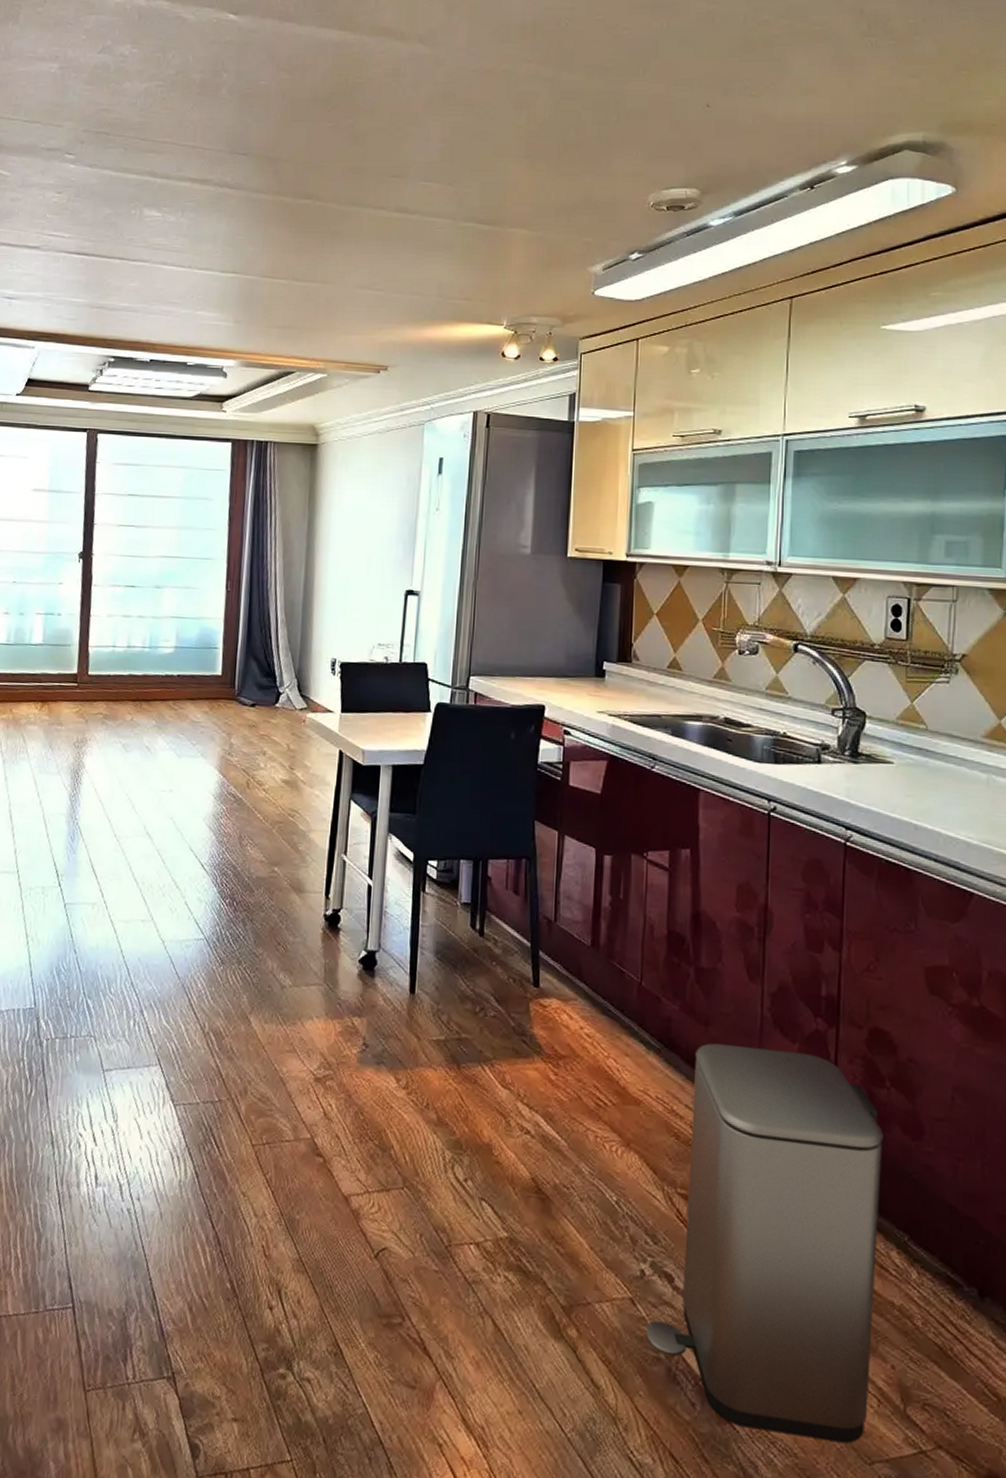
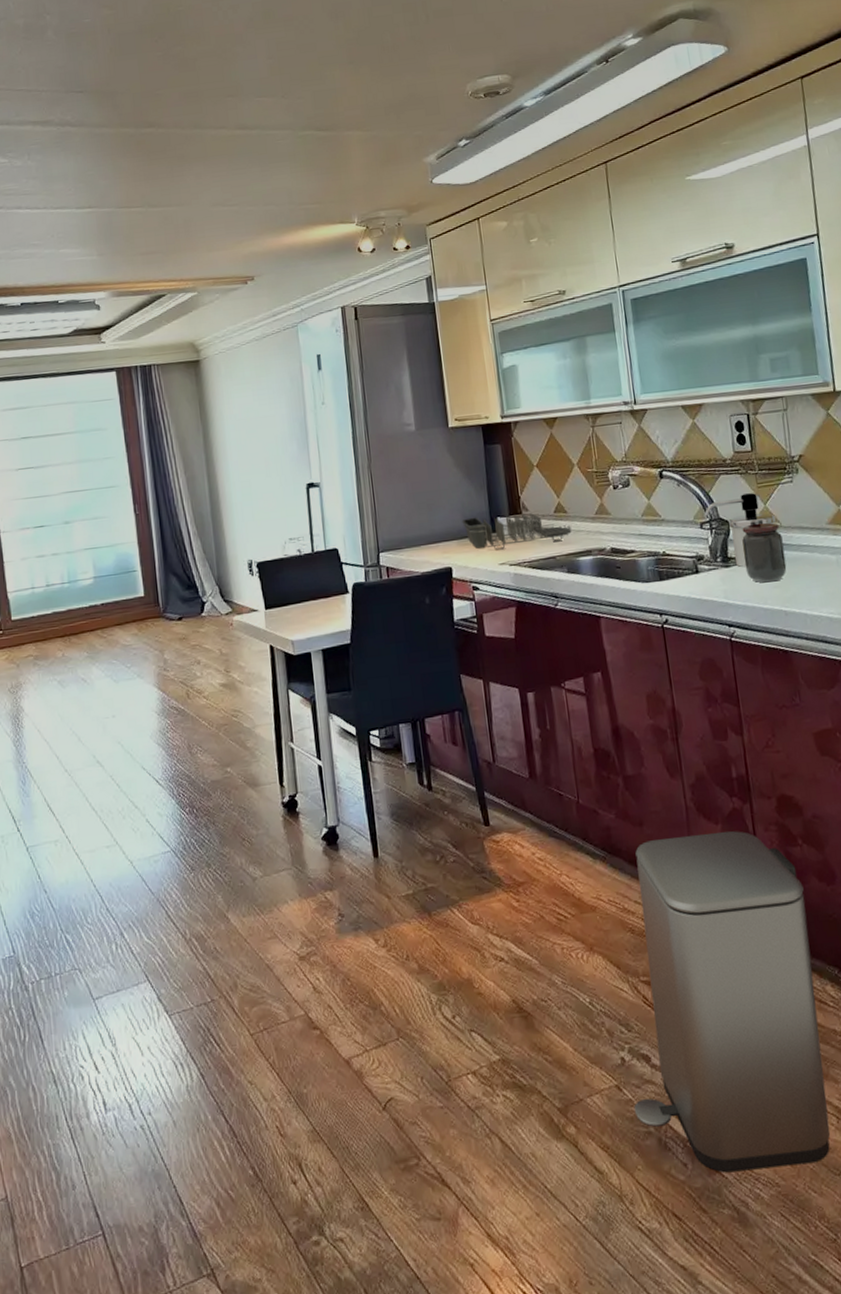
dish rack: none [564,656,684,699] -> present [462,513,572,551]
soap dispenser: none [838,686,921,768] -> present [704,493,776,568]
jar: none [876,721,926,790] -> present [742,522,787,583]

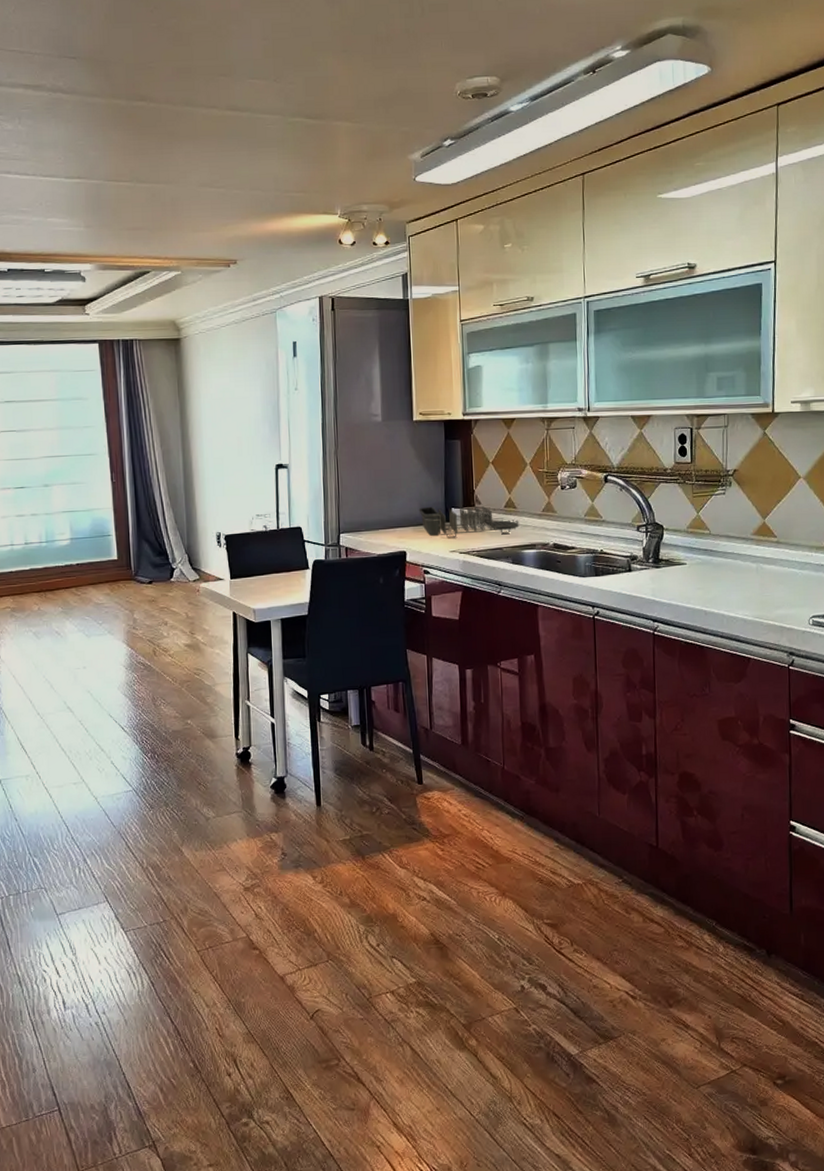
pedal bin: present [633,831,831,1173] -> none [528,800,694,1083]
soap dispenser: present [704,493,776,568] -> none [641,502,706,569]
jar: present [742,522,787,583] -> none [673,529,711,584]

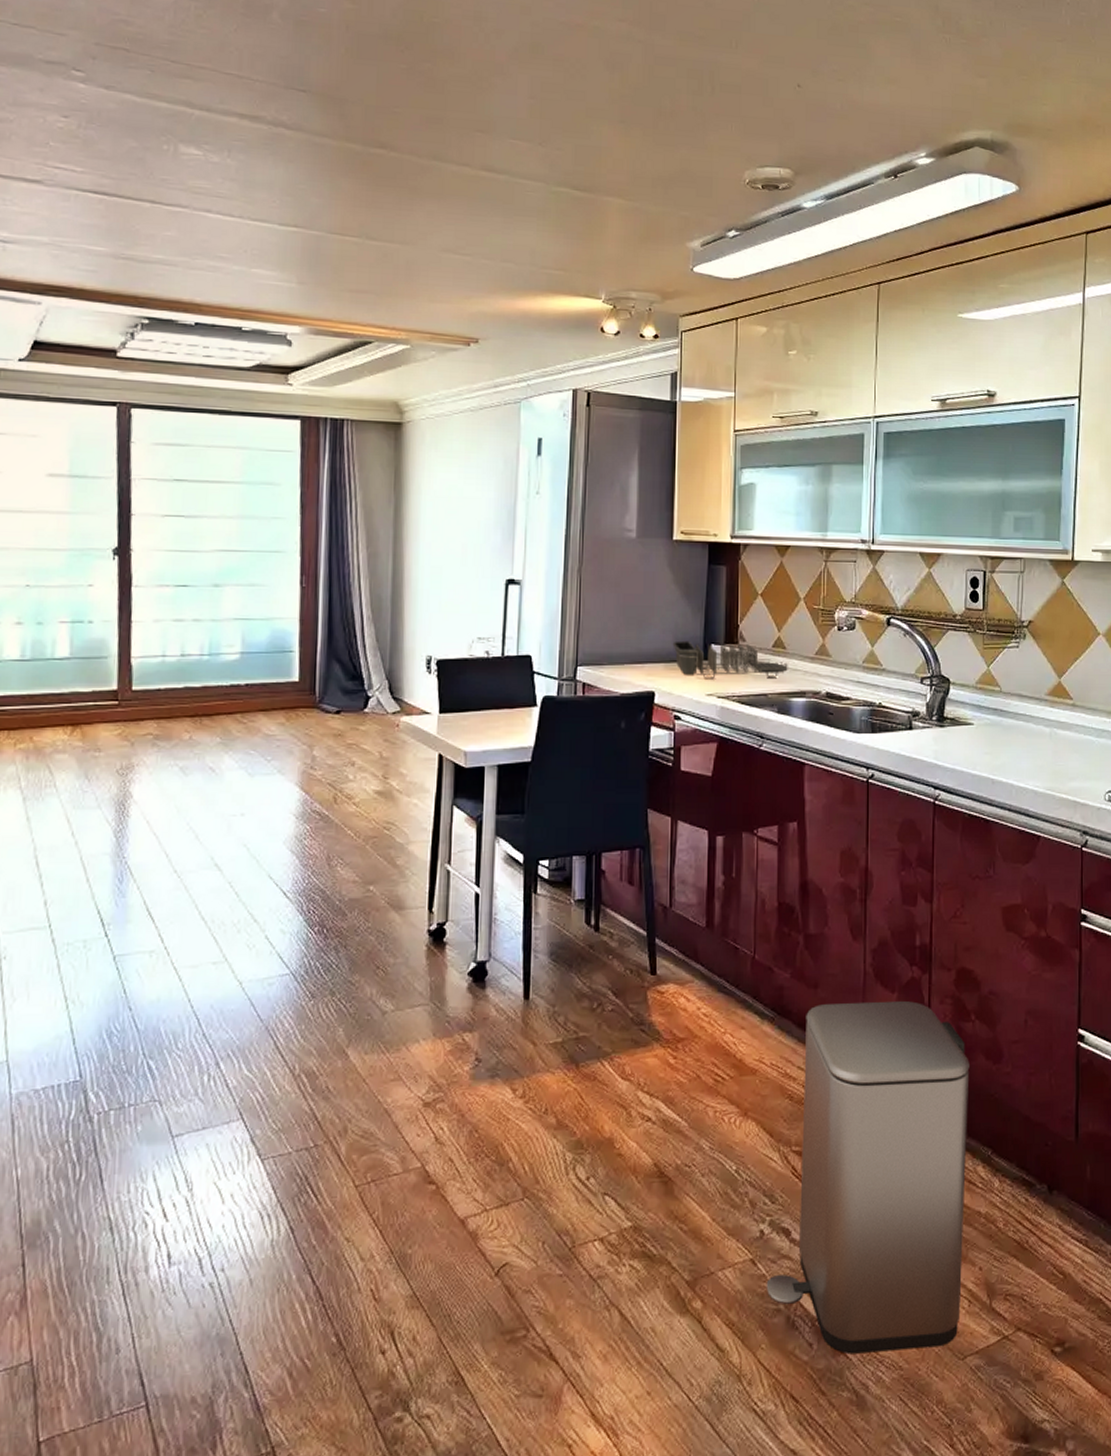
pedal bin: none [528,800,694,1083] -> present [766,1000,970,1354]

